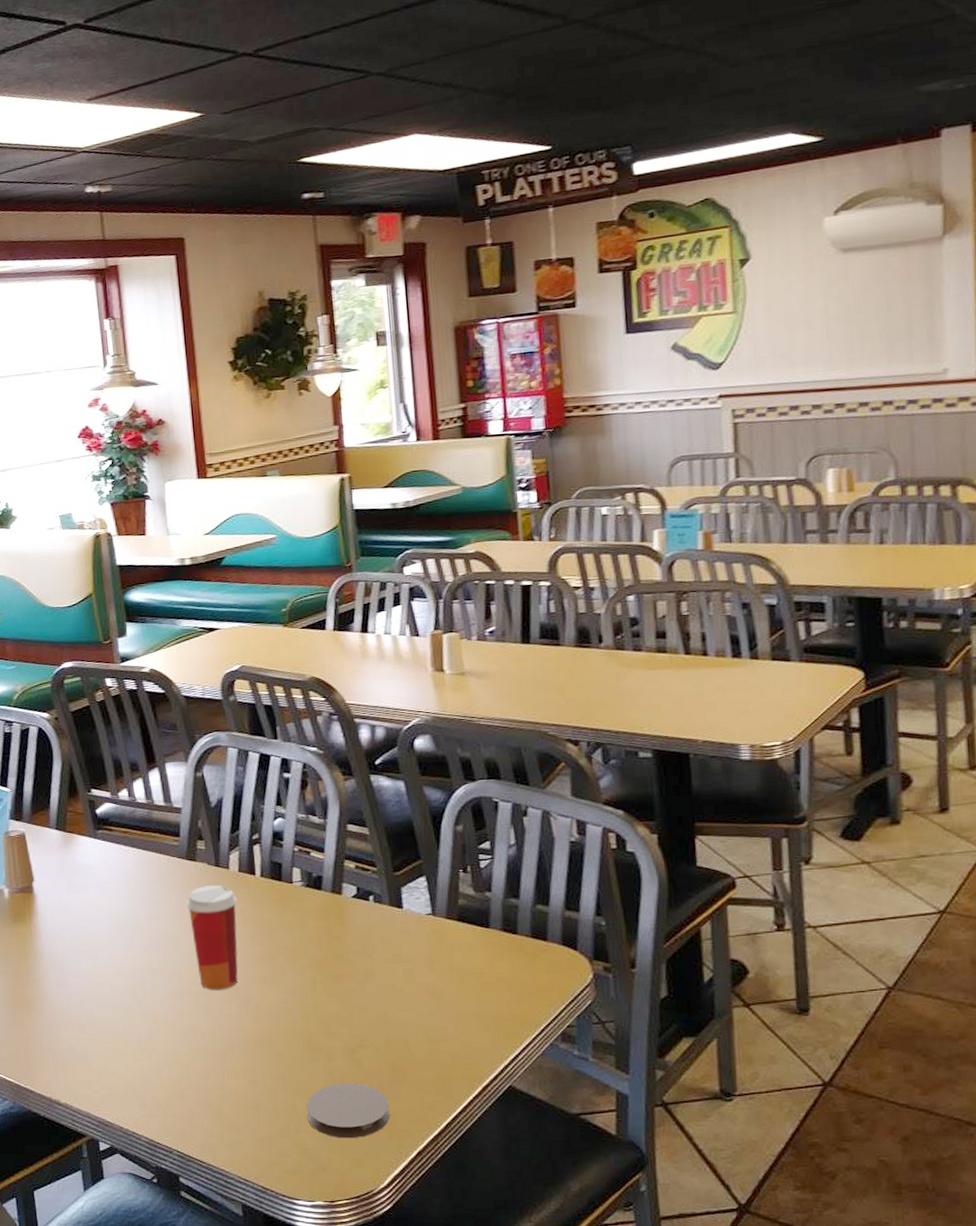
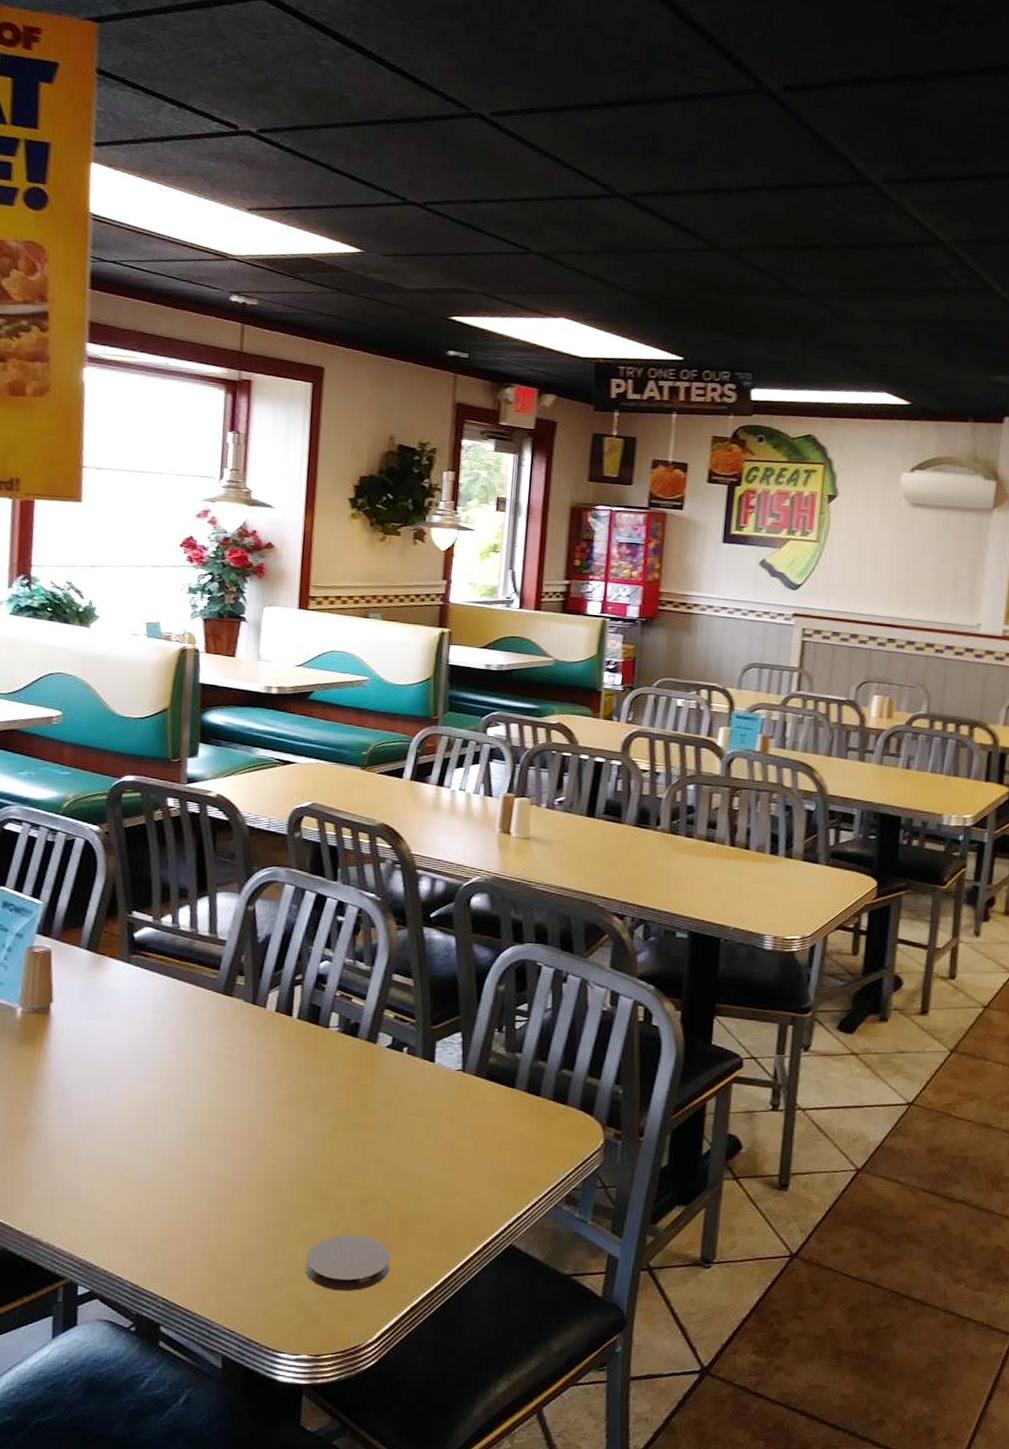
paper cup: present [186,885,238,990] -> none [215,1023,270,1132]

